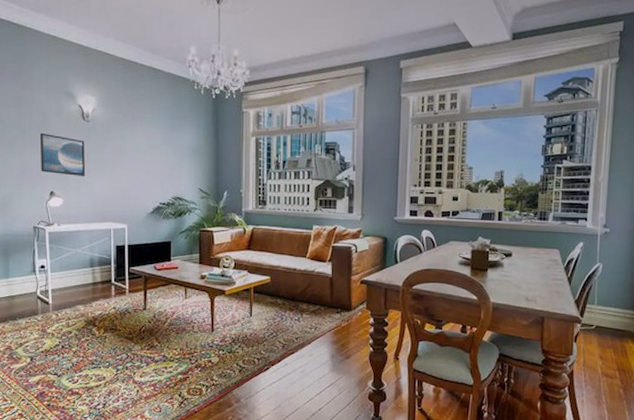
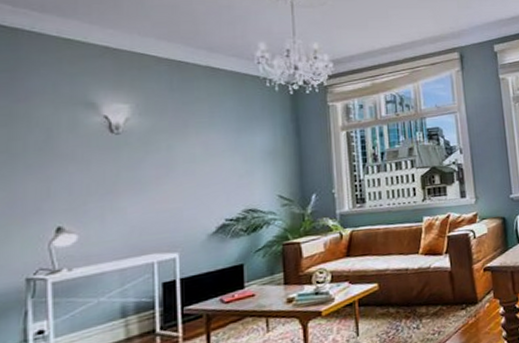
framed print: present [39,132,85,176] -> none [40,154,113,204]

